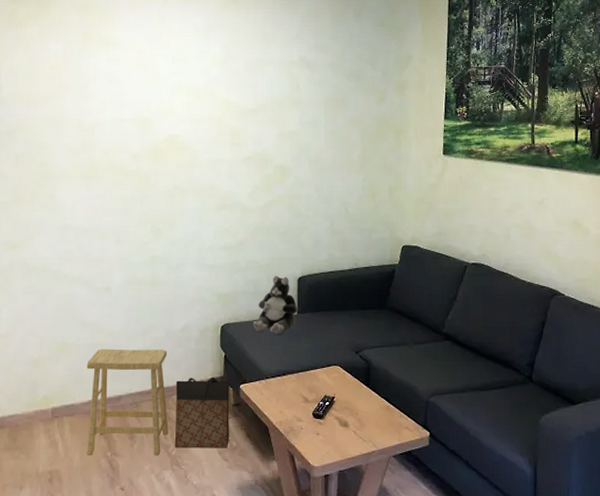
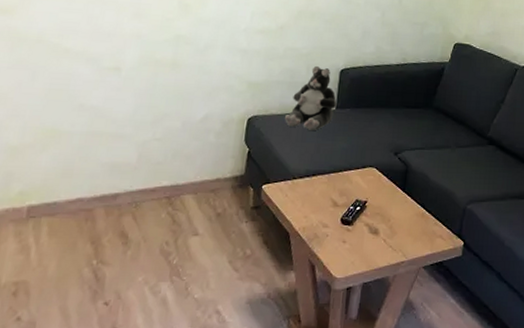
stool: present [86,348,169,455] -> none [66,137,181,264]
bag: present [174,377,230,449] -> none [176,175,250,257]

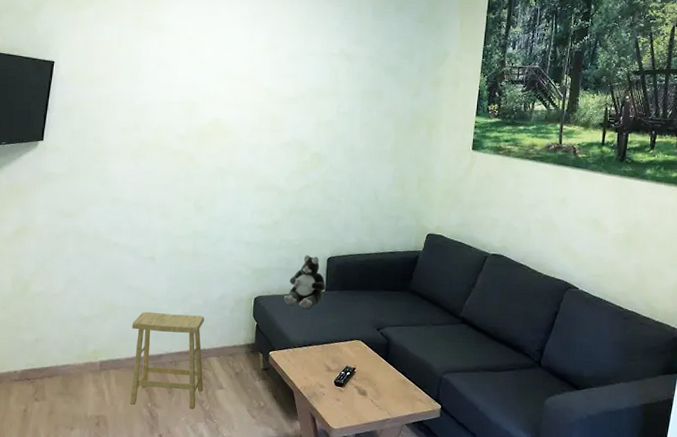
stool: none [66,137,181,264] -> present [130,311,204,409]

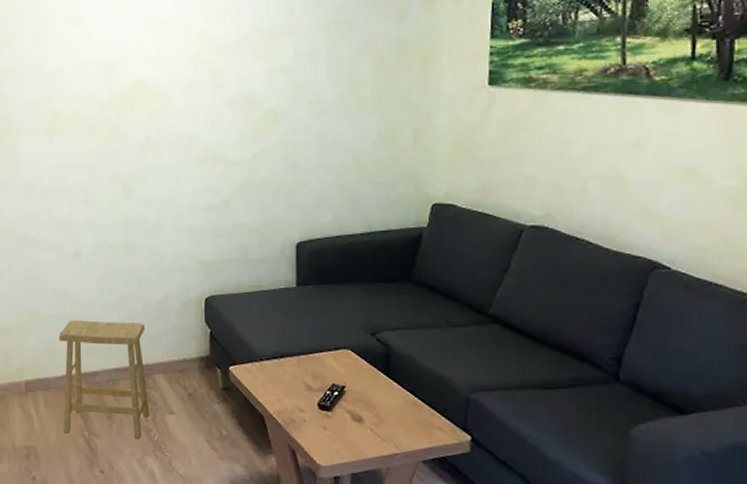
plush toy: present [283,254,326,309] -> none [242,240,297,311]

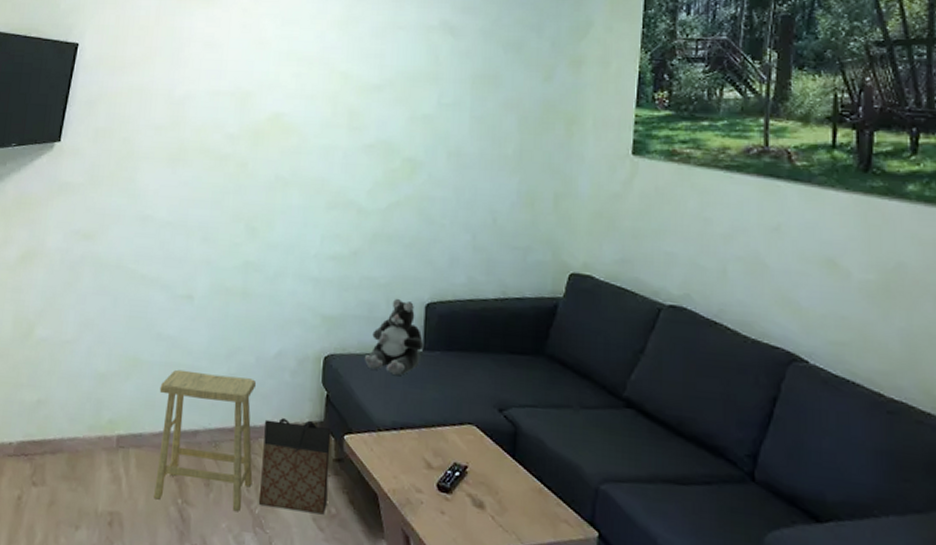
bag: none [155,355,218,437] -> present [258,418,331,515]
plush toy: none [242,240,297,311] -> present [364,298,424,376]

